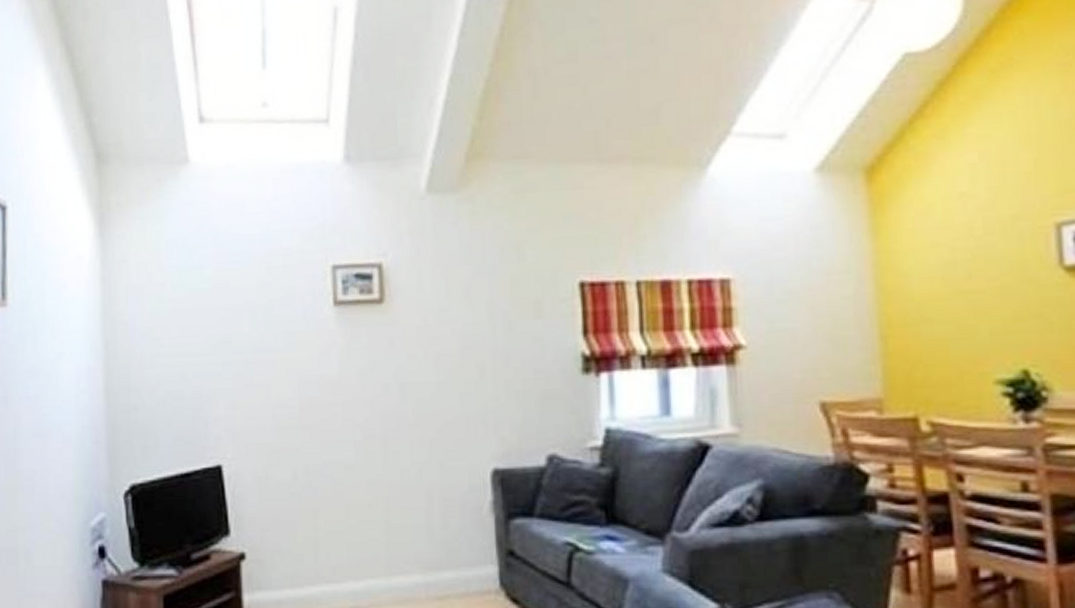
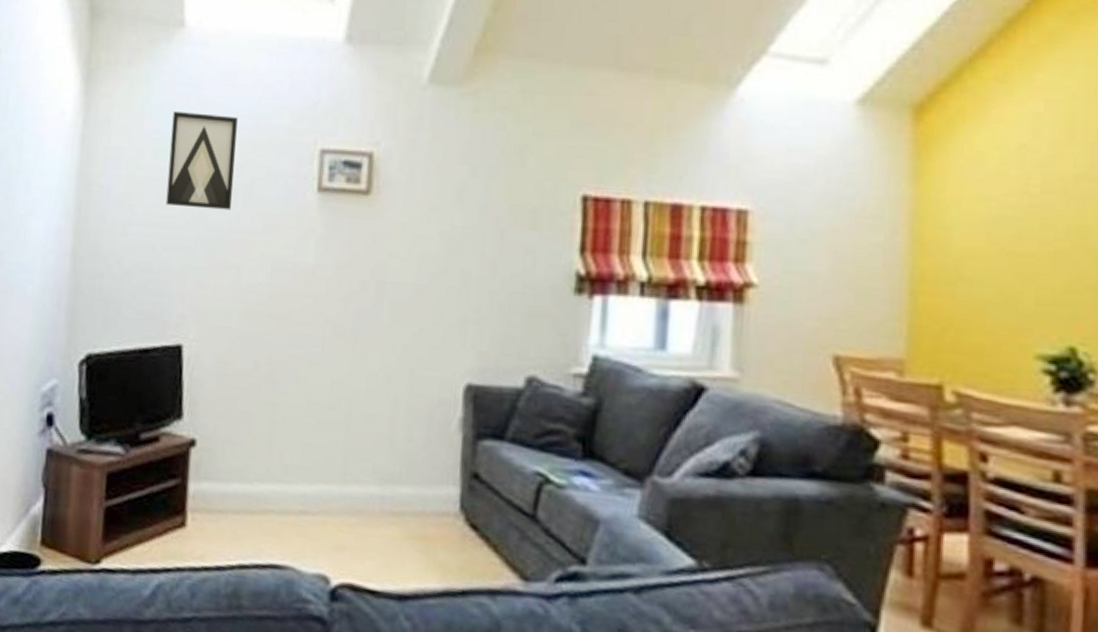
wall art: none [188,243,254,334] -> present [166,110,238,210]

